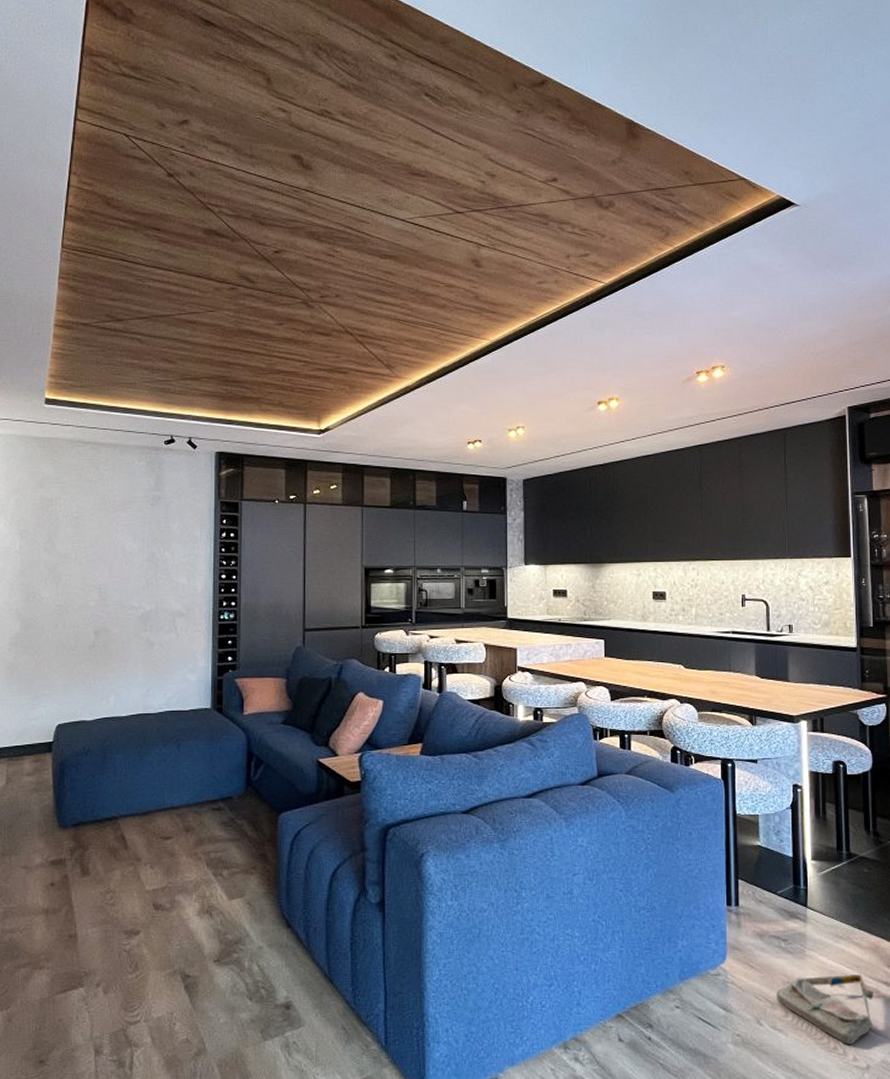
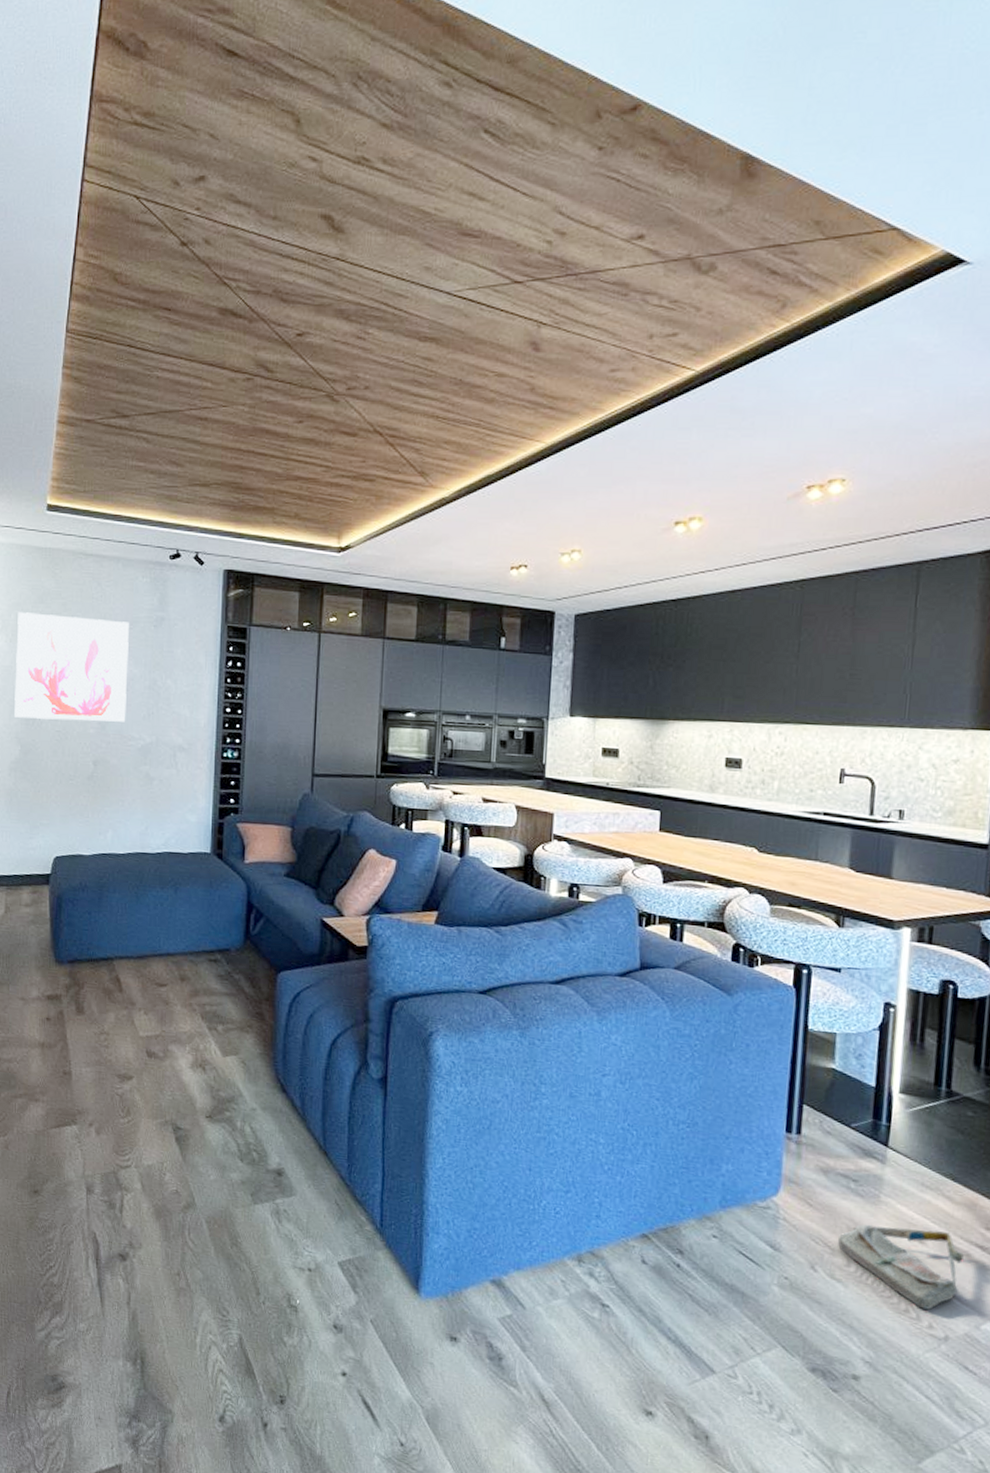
wall art: none [14,497,127,595] -> present [14,612,129,722]

